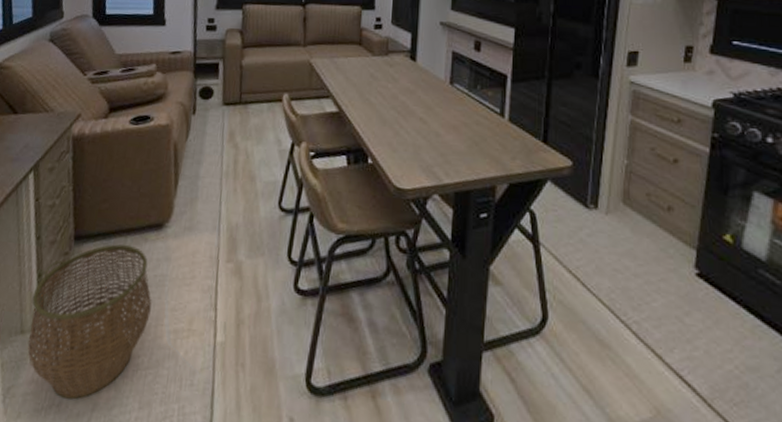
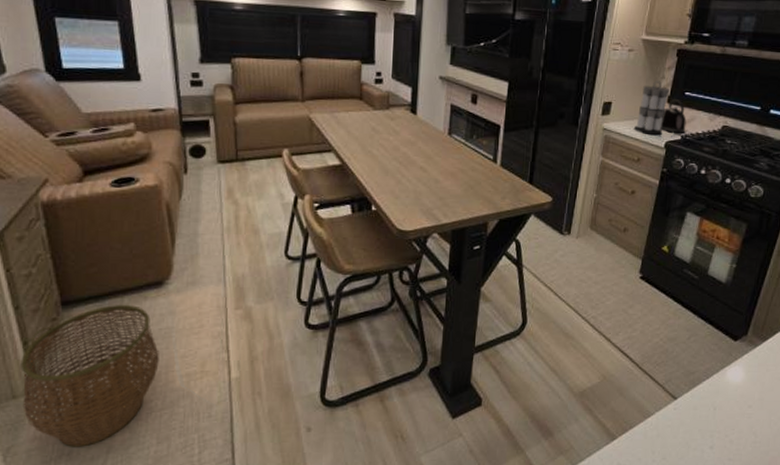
spice rack: none [668,27,711,93] -> present [633,81,669,136]
kettle: none [703,48,739,91] -> present [660,98,687,133]

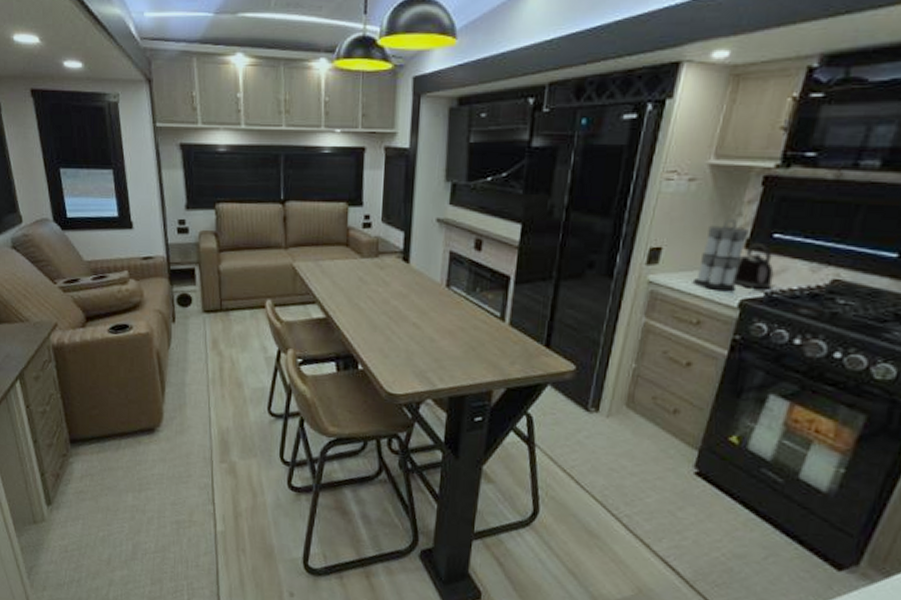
basket: present [20,305,159,447] -> none [39,447,152,577]

